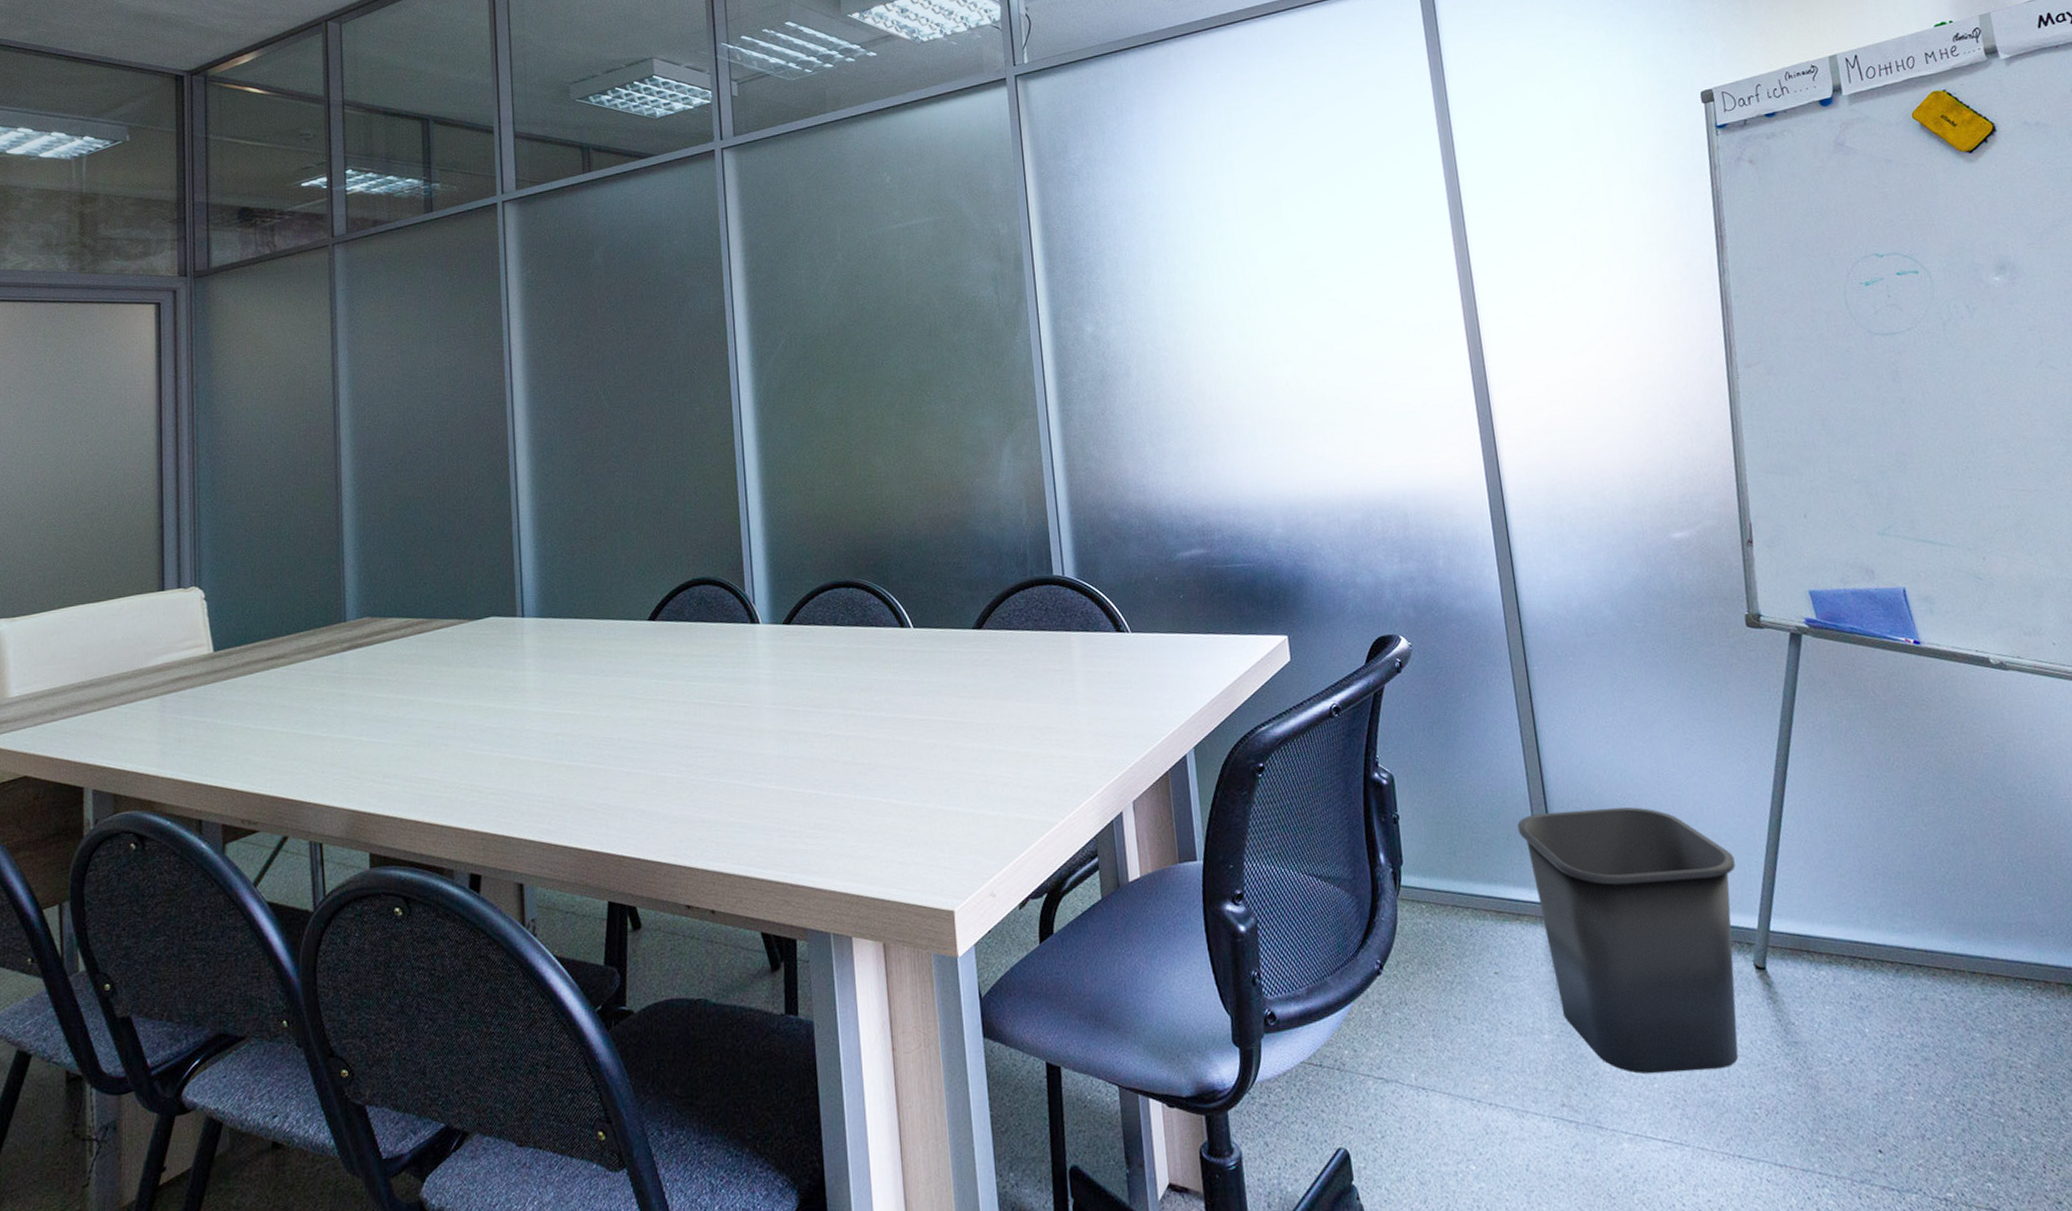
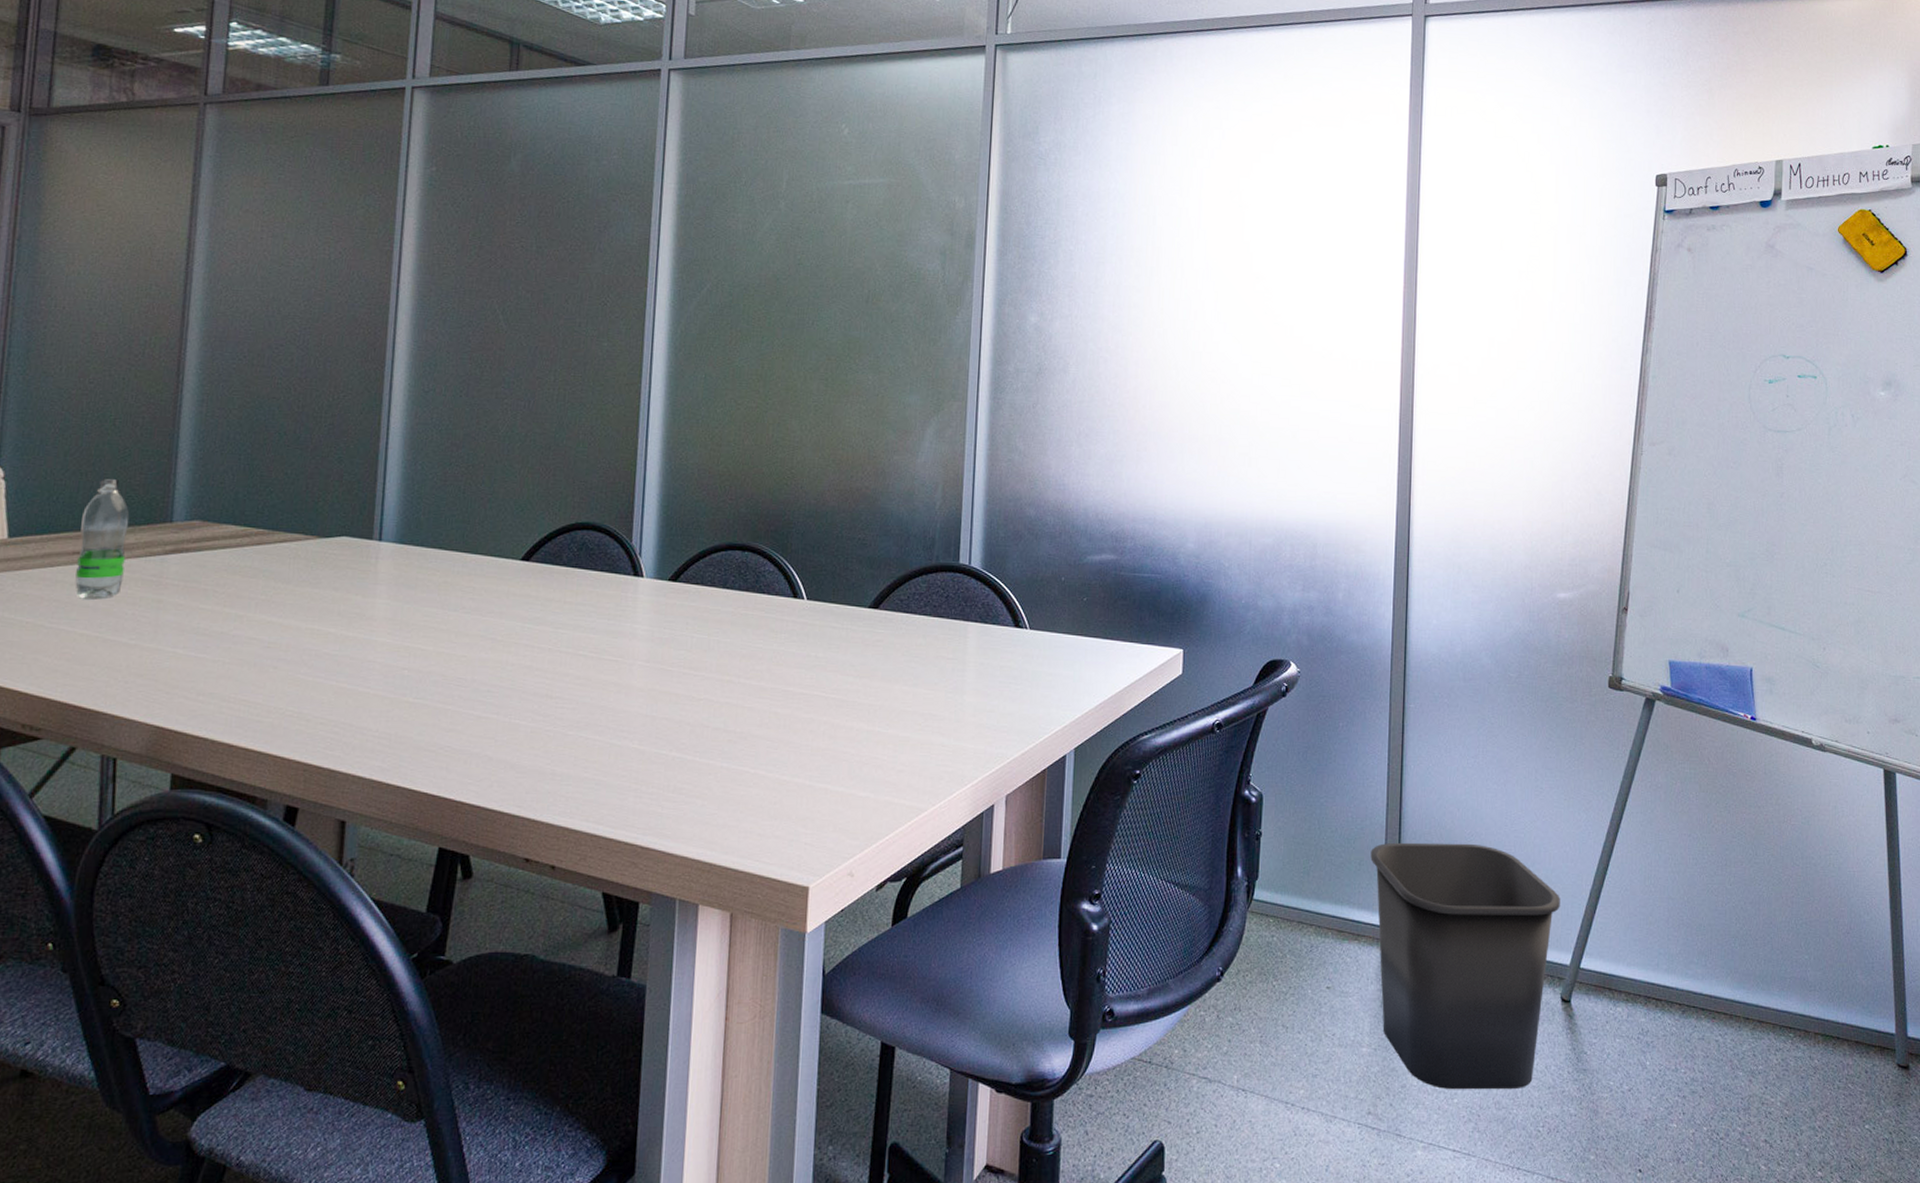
bottle: none [272,588,311,700] -> present [75,479,130,600]

